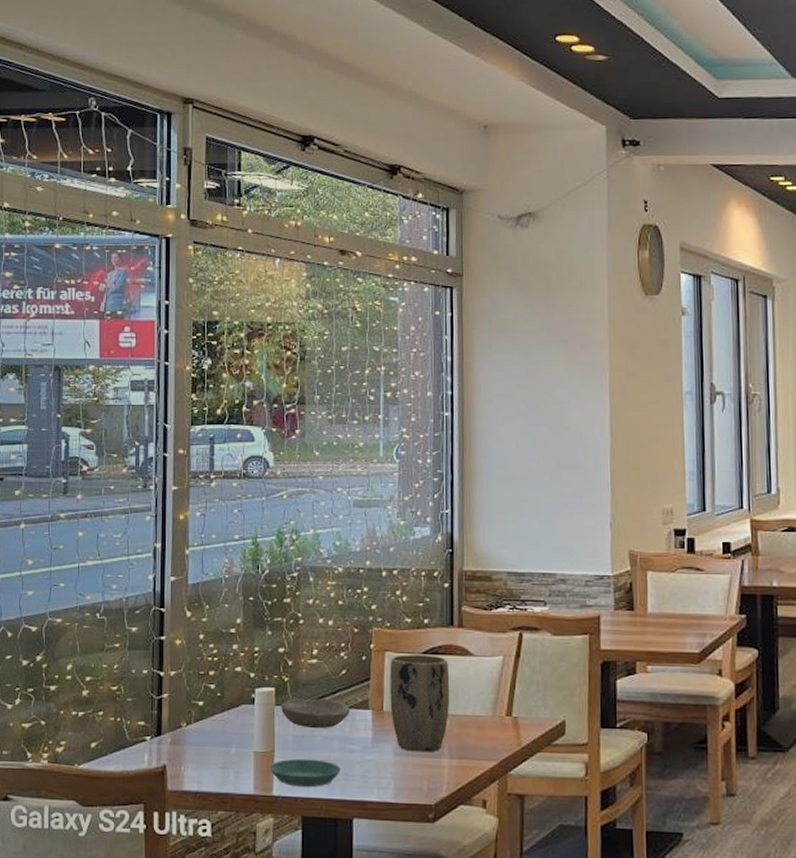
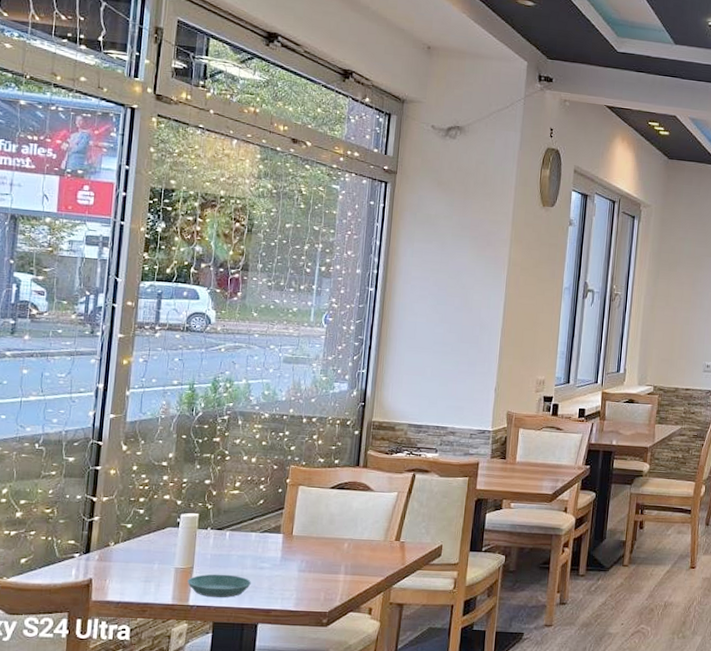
bowl: present [281,698,351,729] -> none [203,523,265,549]
plant pot: present [390,654,450,753] -> none [299,488,352,570]

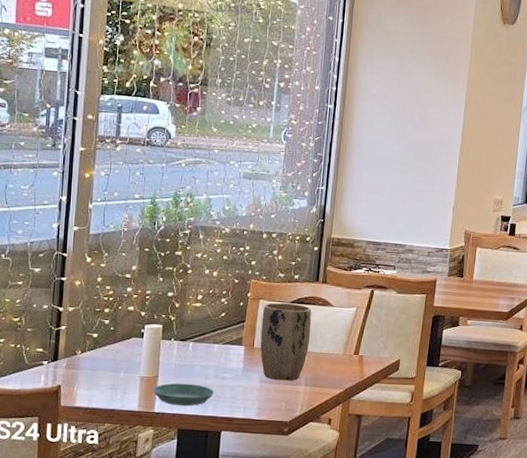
plant pot: none [299,488,352,570] -> present [260,302,312,381]

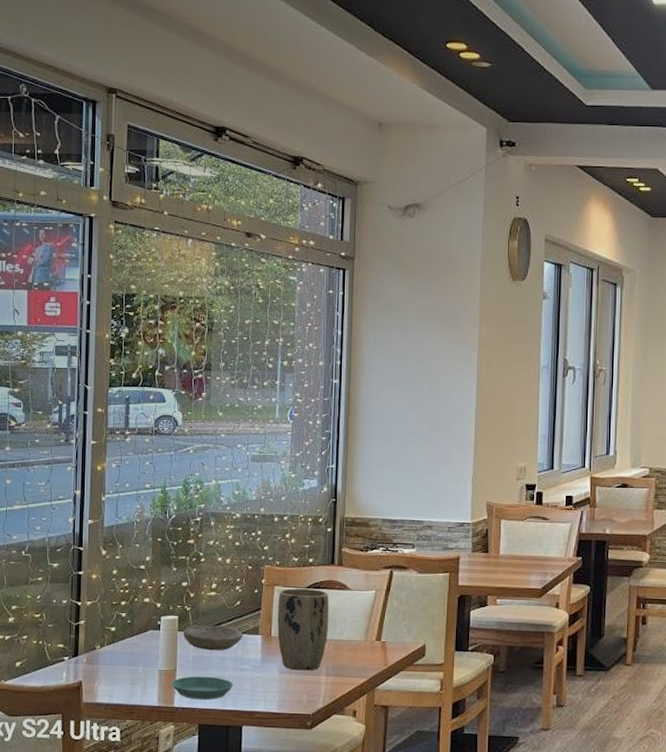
bowl: none [166,334,227,360] -> present [183,625,243,651]

